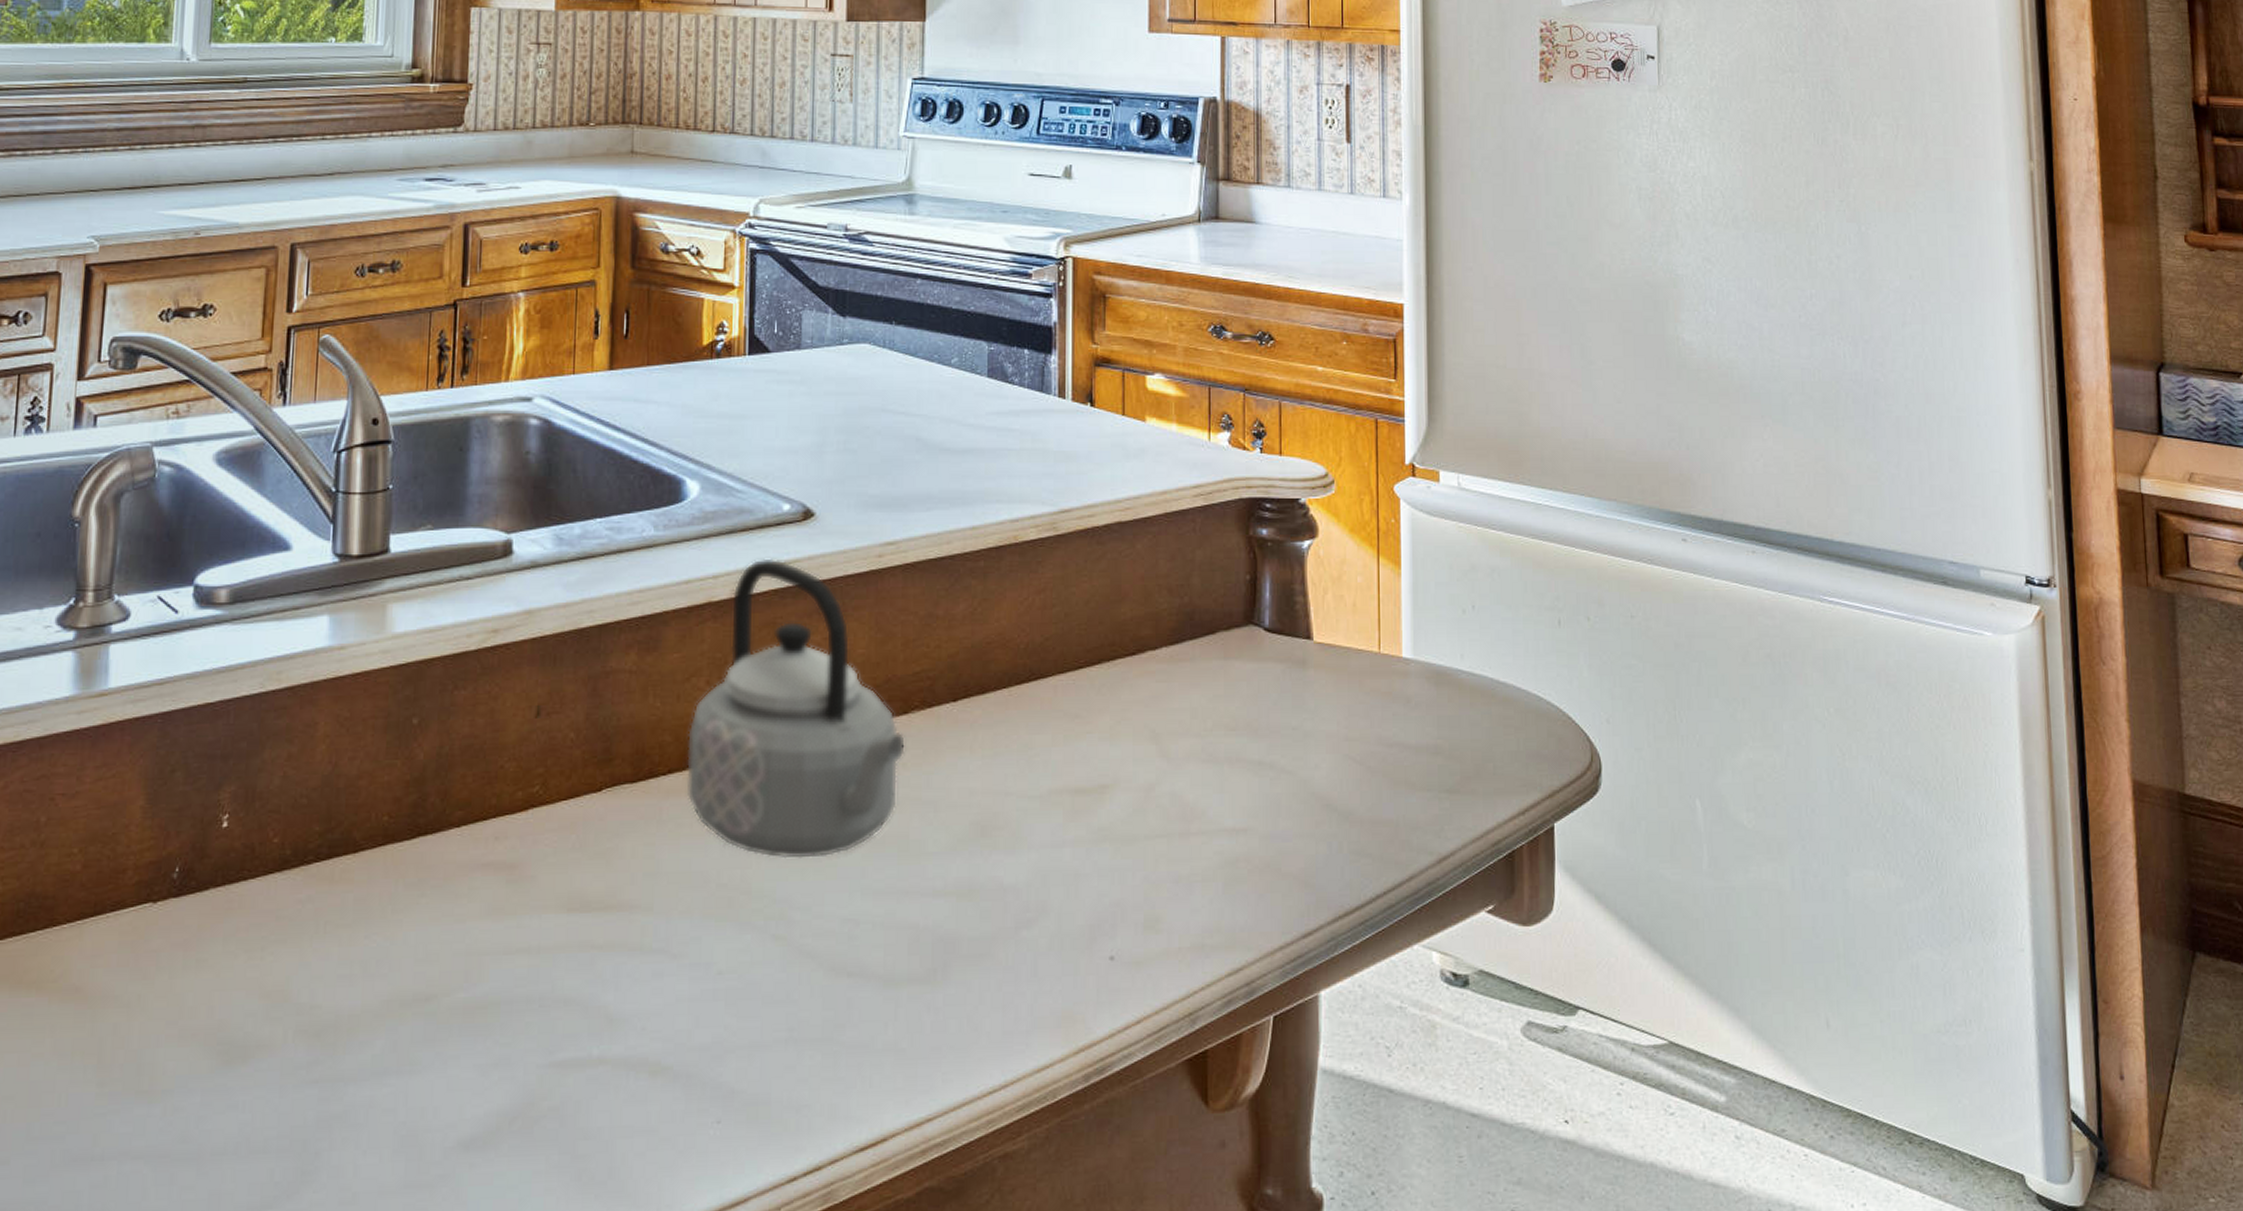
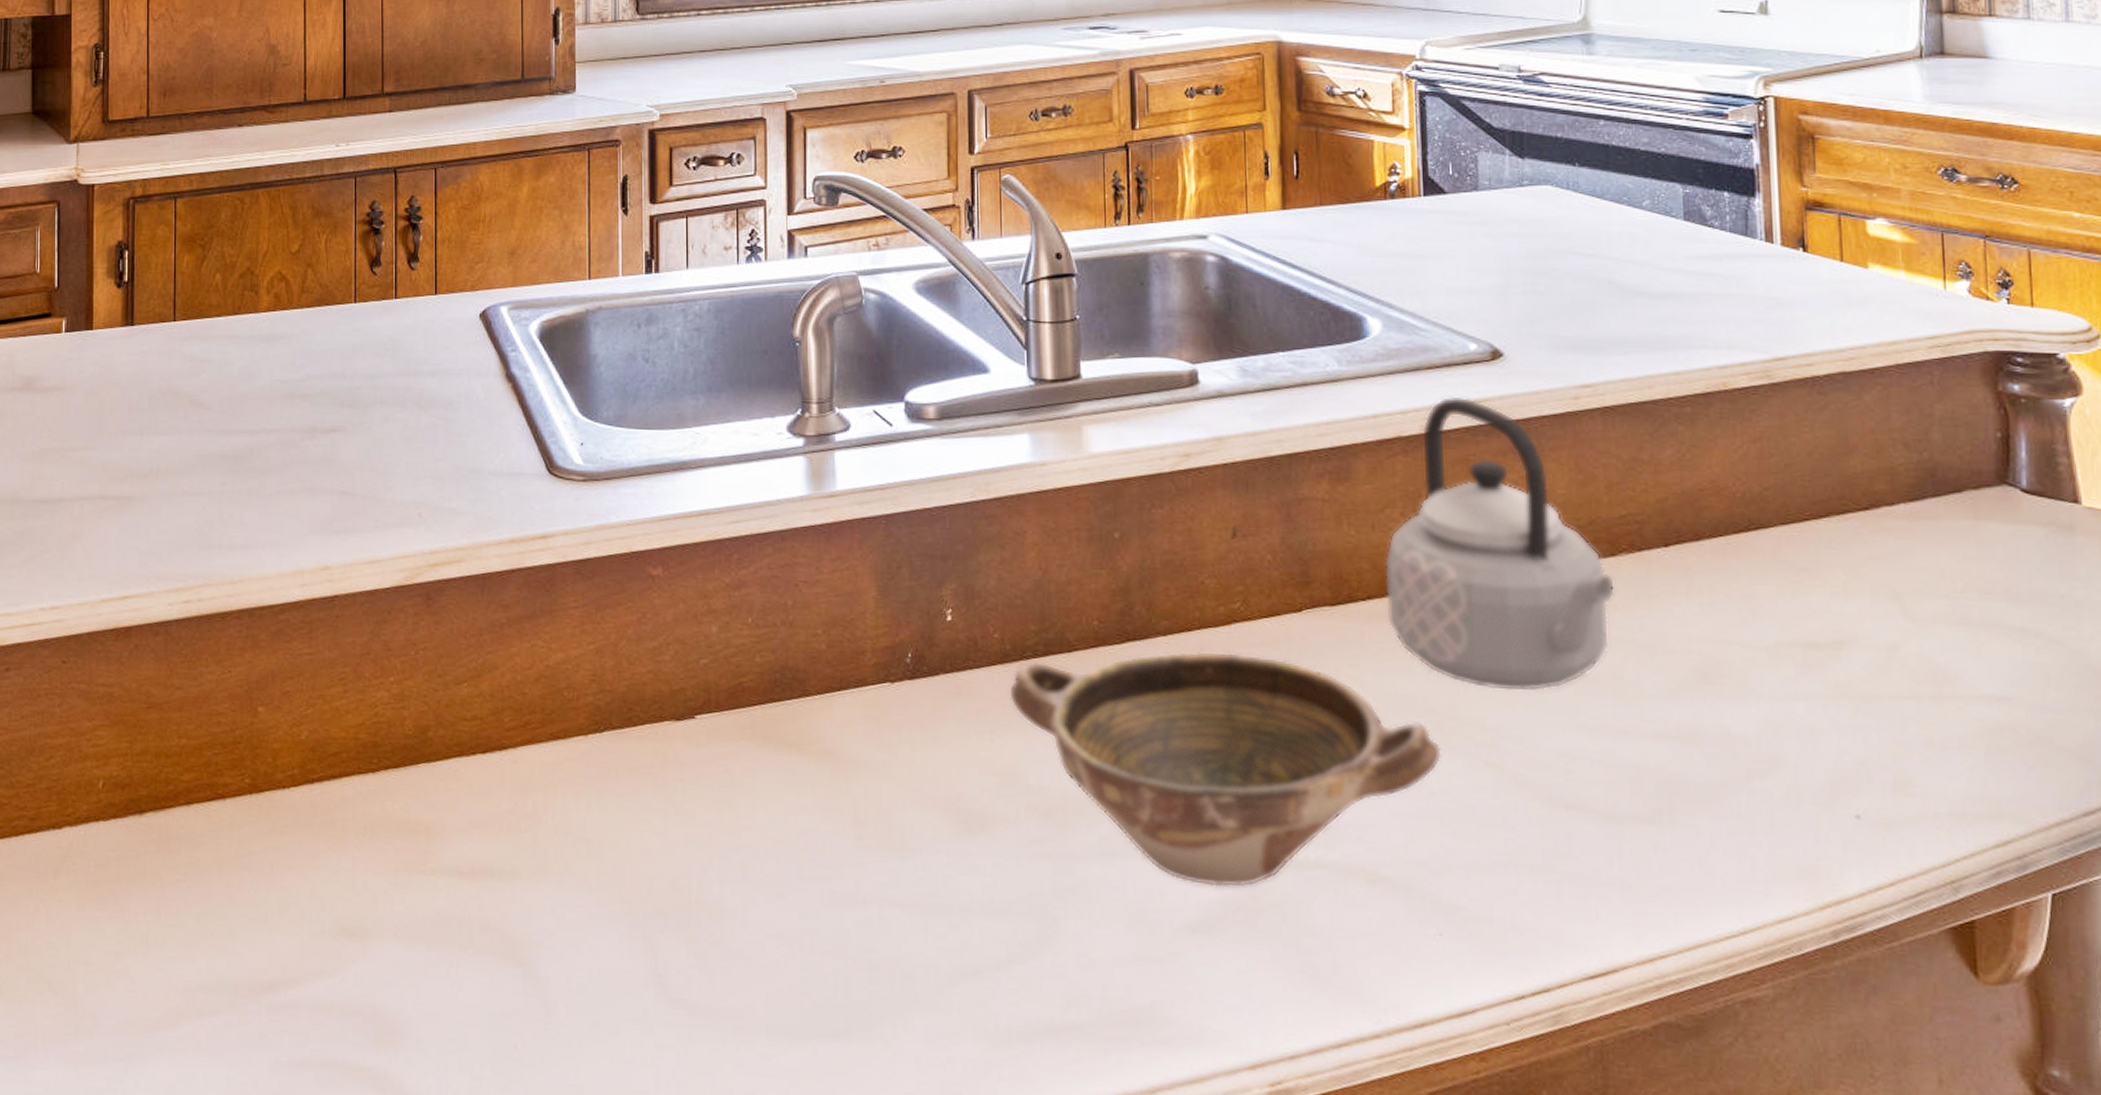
bowl: none [284,839,731,1098] -> present [1008,651,1442,888]

